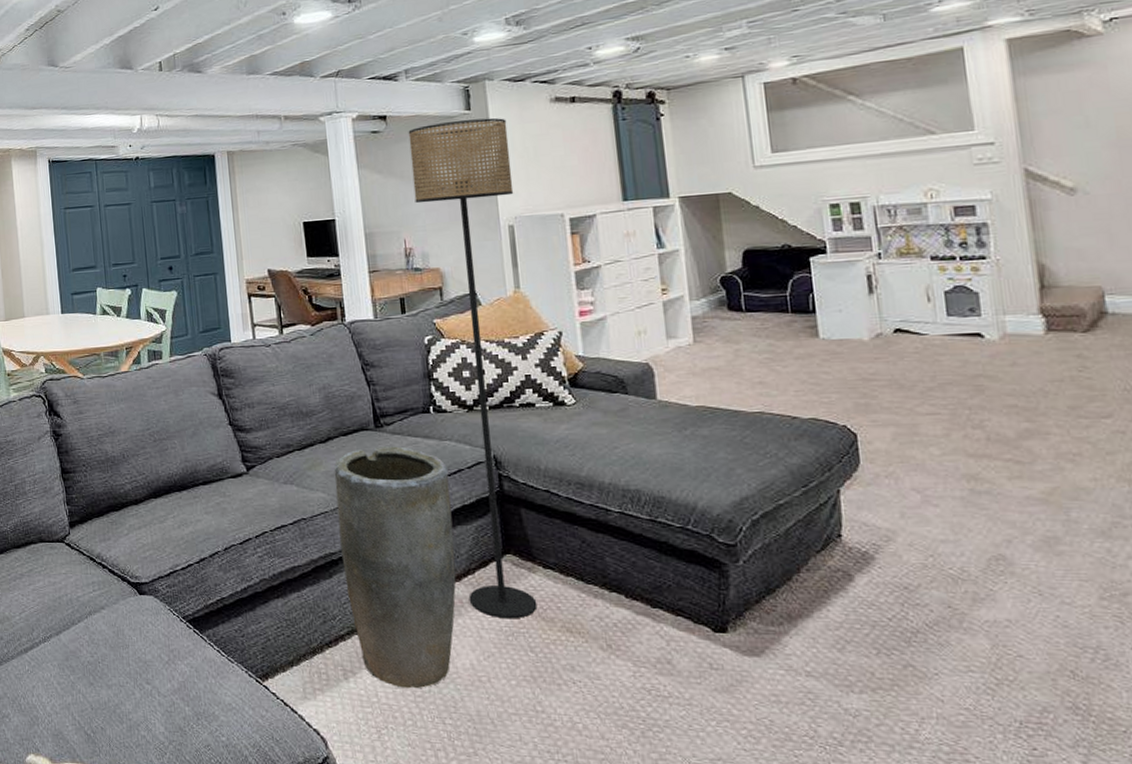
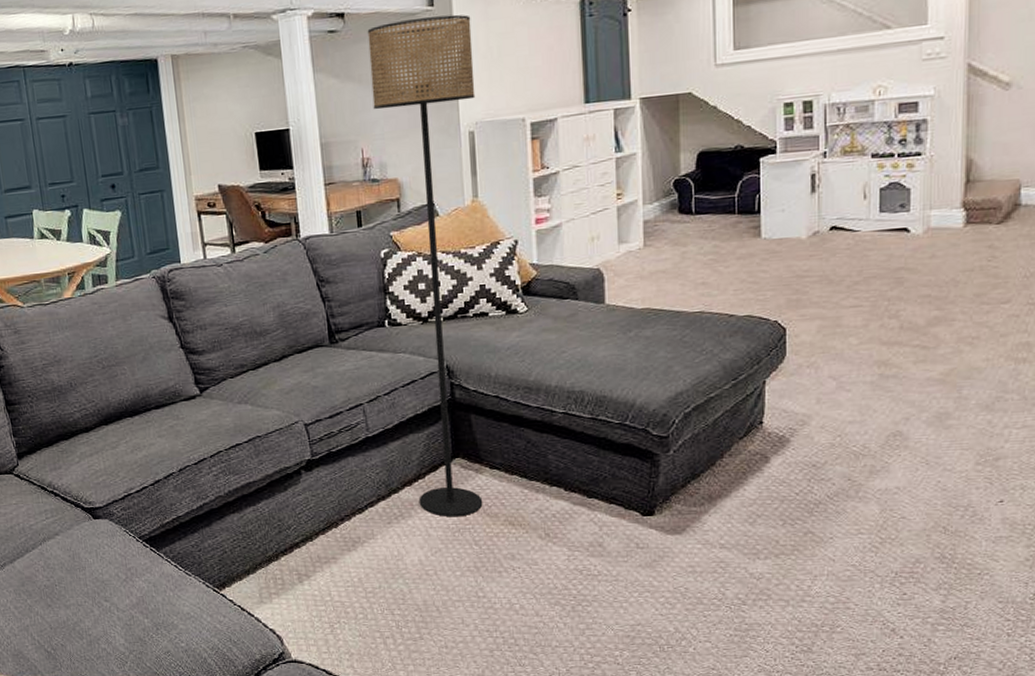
vase: present [334,446,456,689] -> none [288,361,407,586]

